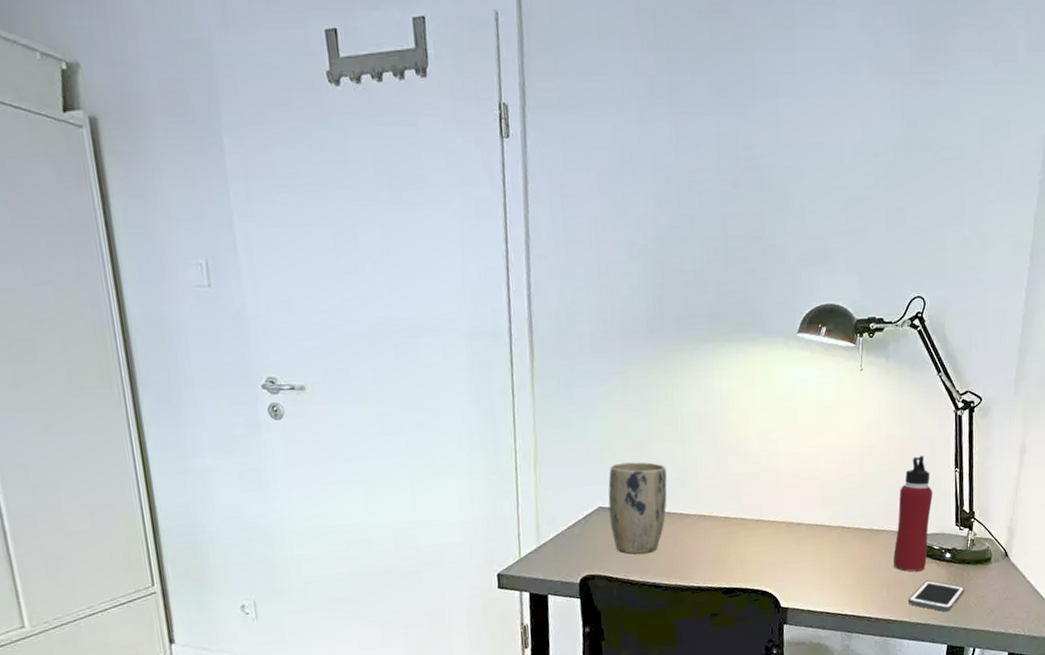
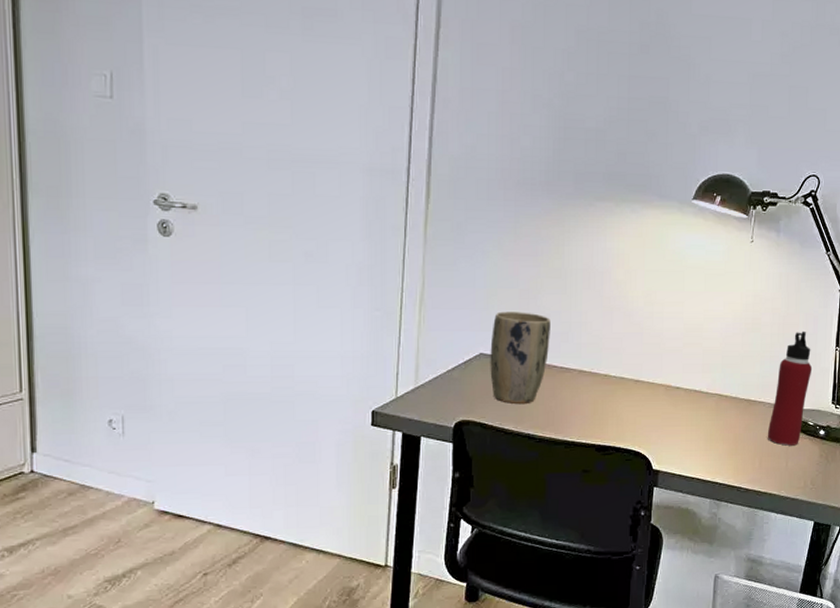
cell phone: present [908,580,965,612] -> none [779,455,836,489]

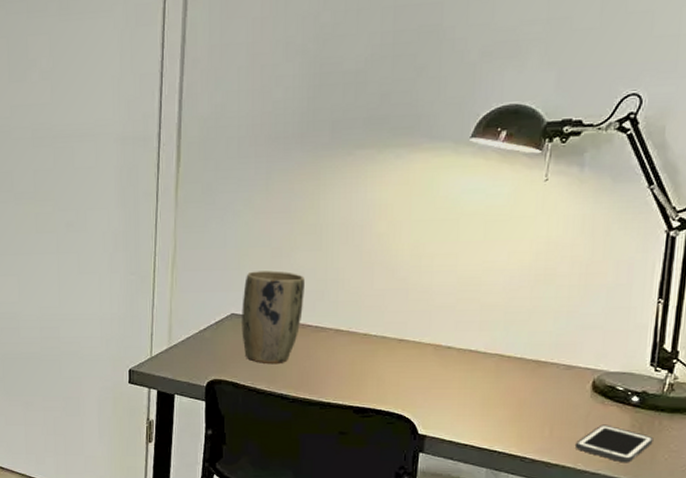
water bottle: present [768,331,813,446] -> none [562,281,625,413]
cell phone: none [779,455,836,489] -> present [576,424,654,463]

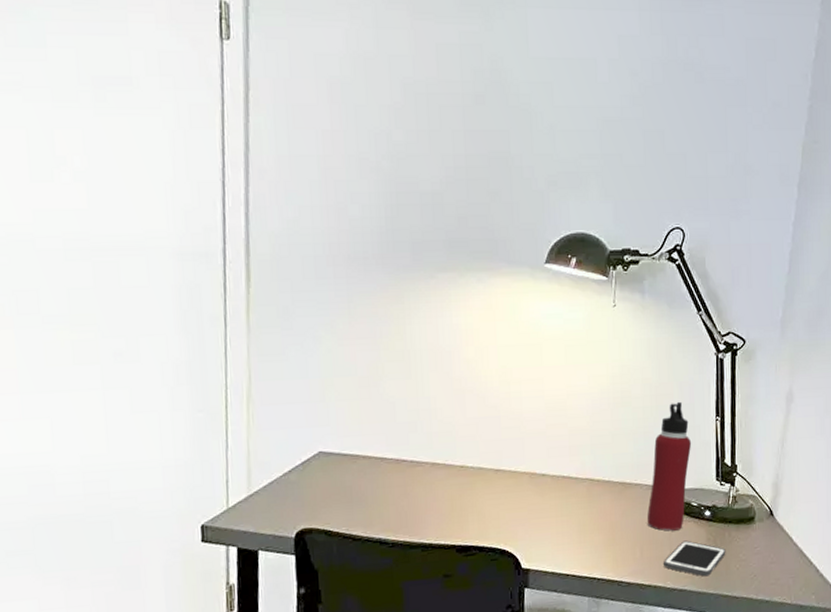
plant pot: present [242,270,305,363] -> none [330,401,397,506]
water bottle: none [562,281,625,413] -> present [647,401,692,531]

